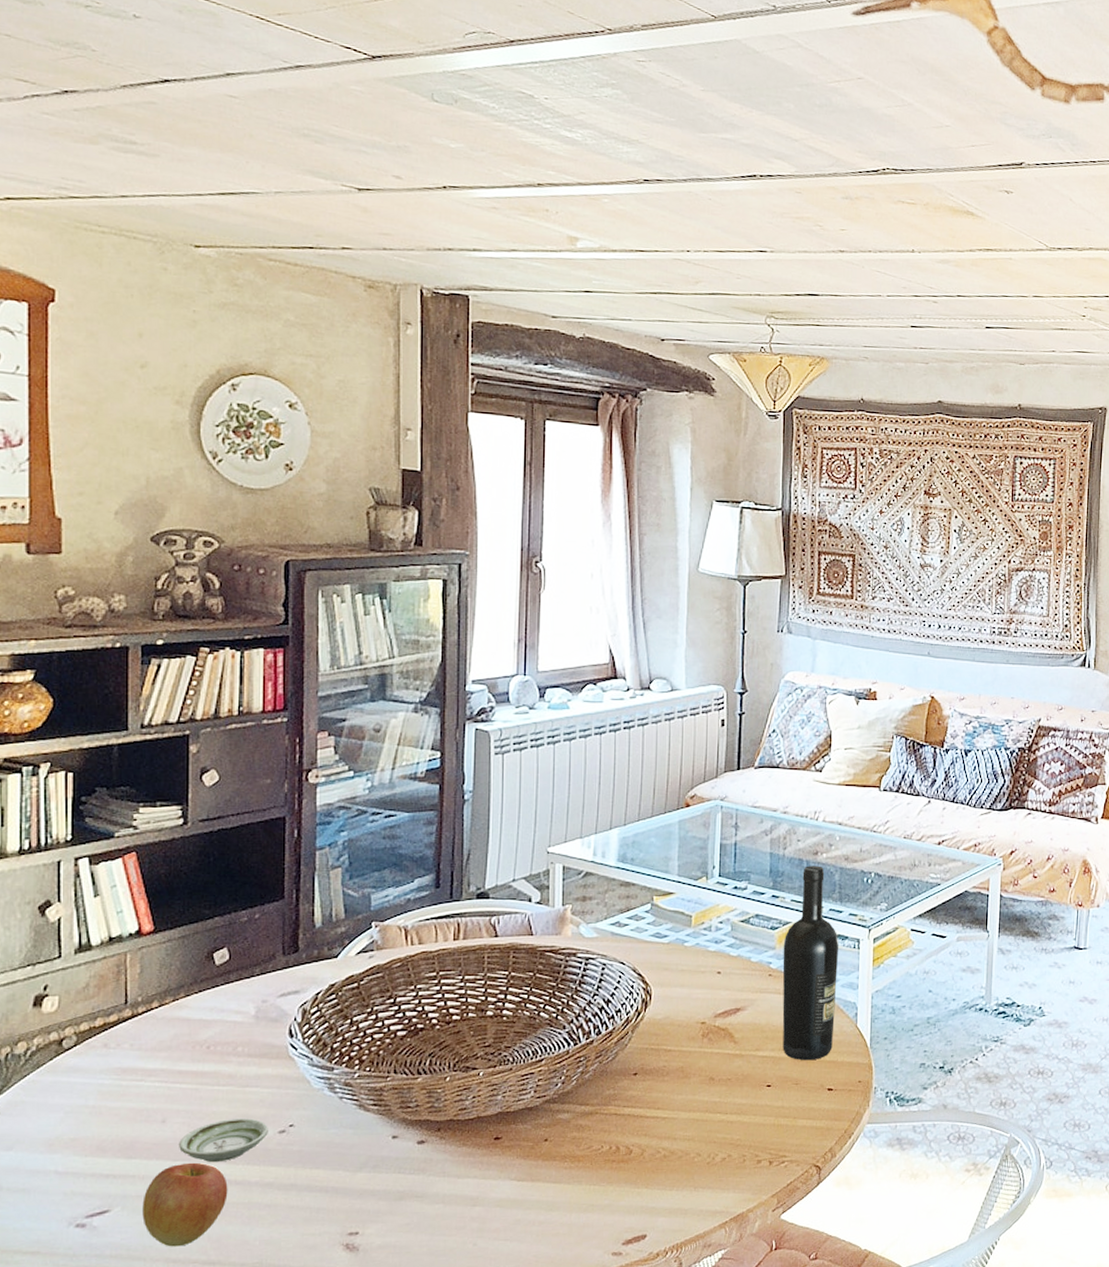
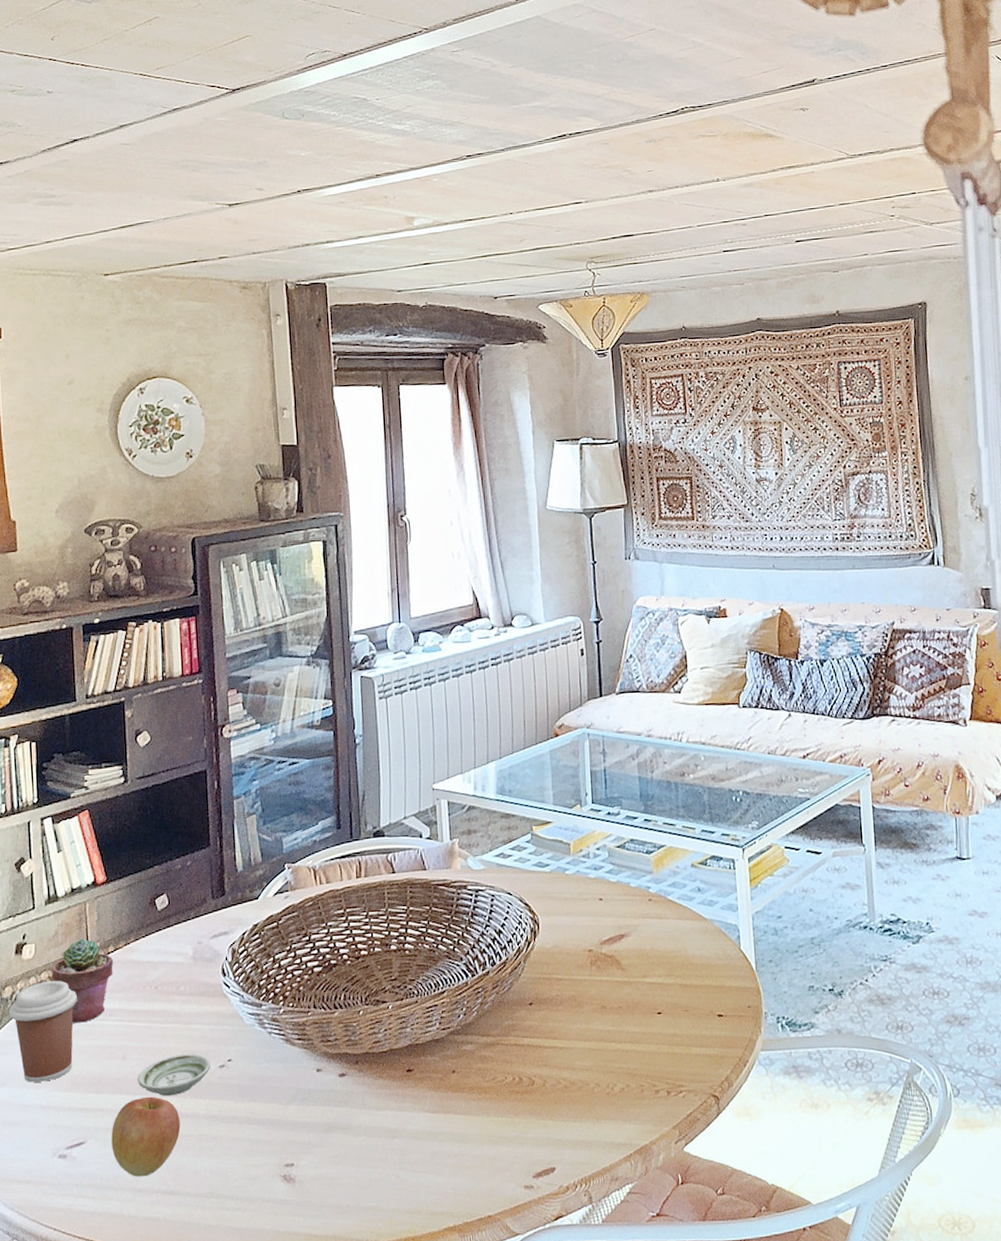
coffee cup: none [22,1036,110,1147] -> present [9,980,78,1083]
potted succulent: none [79,992,158,1084] -> present [52,938,114,1023]
wine bottle: present [782,866,839,1061] -> none [660,787,719,987]

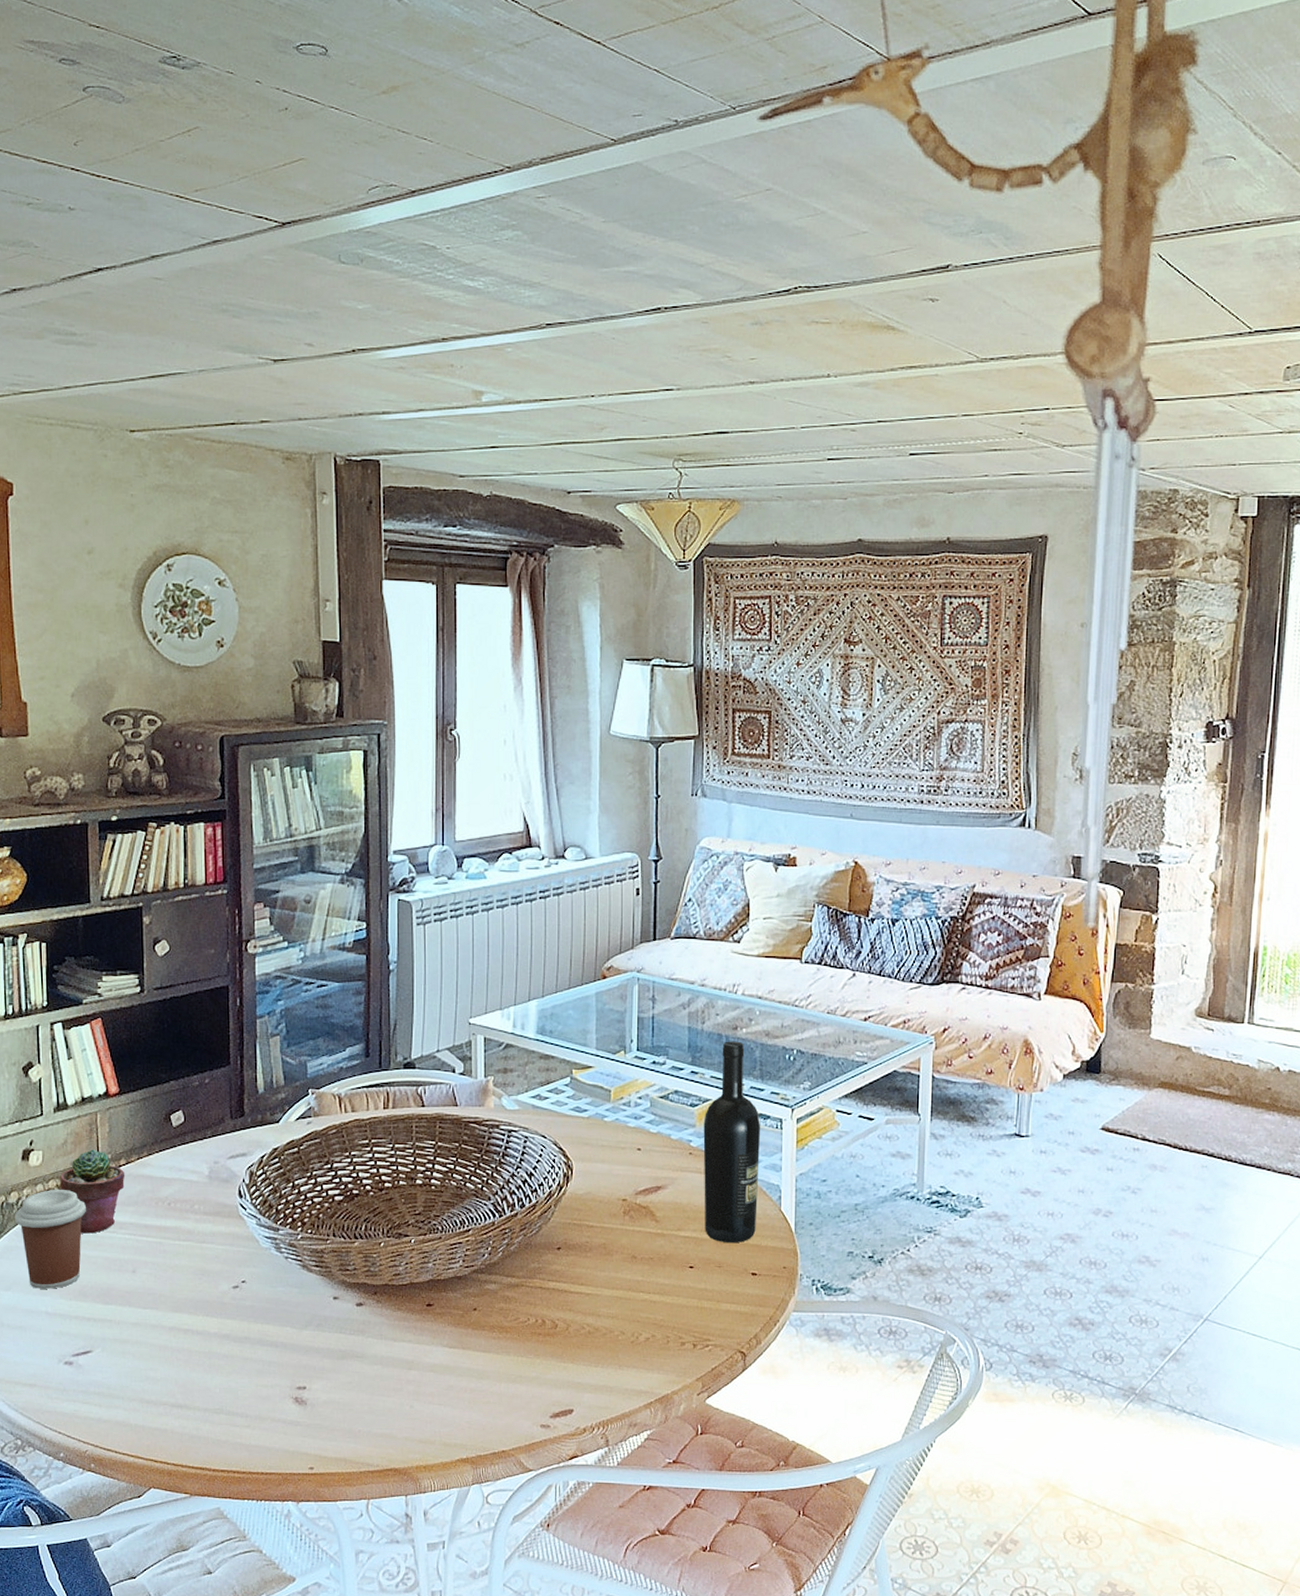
apple: present [111,1096,181,1177] -> none [119,1311,191,1389]
saucer: present [138,1054,211,1097] -> none [148,1272,224,1313]
wine bottle: none [660,787,719,987] -> present [703,1041,761,1243]

